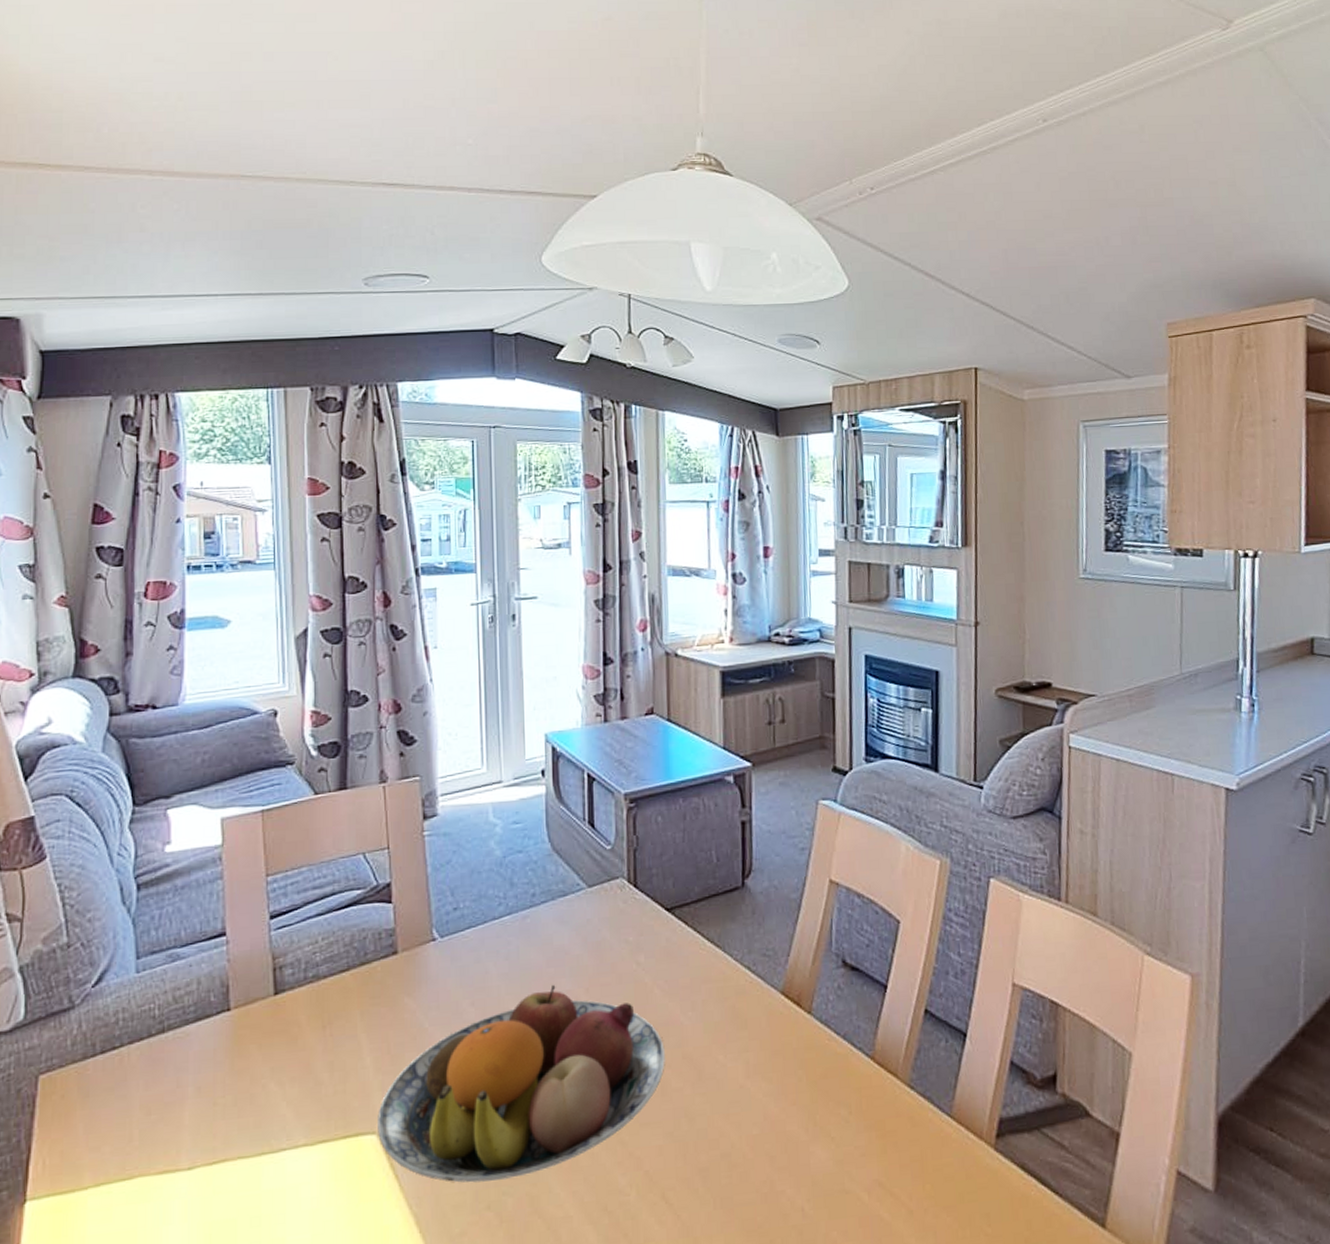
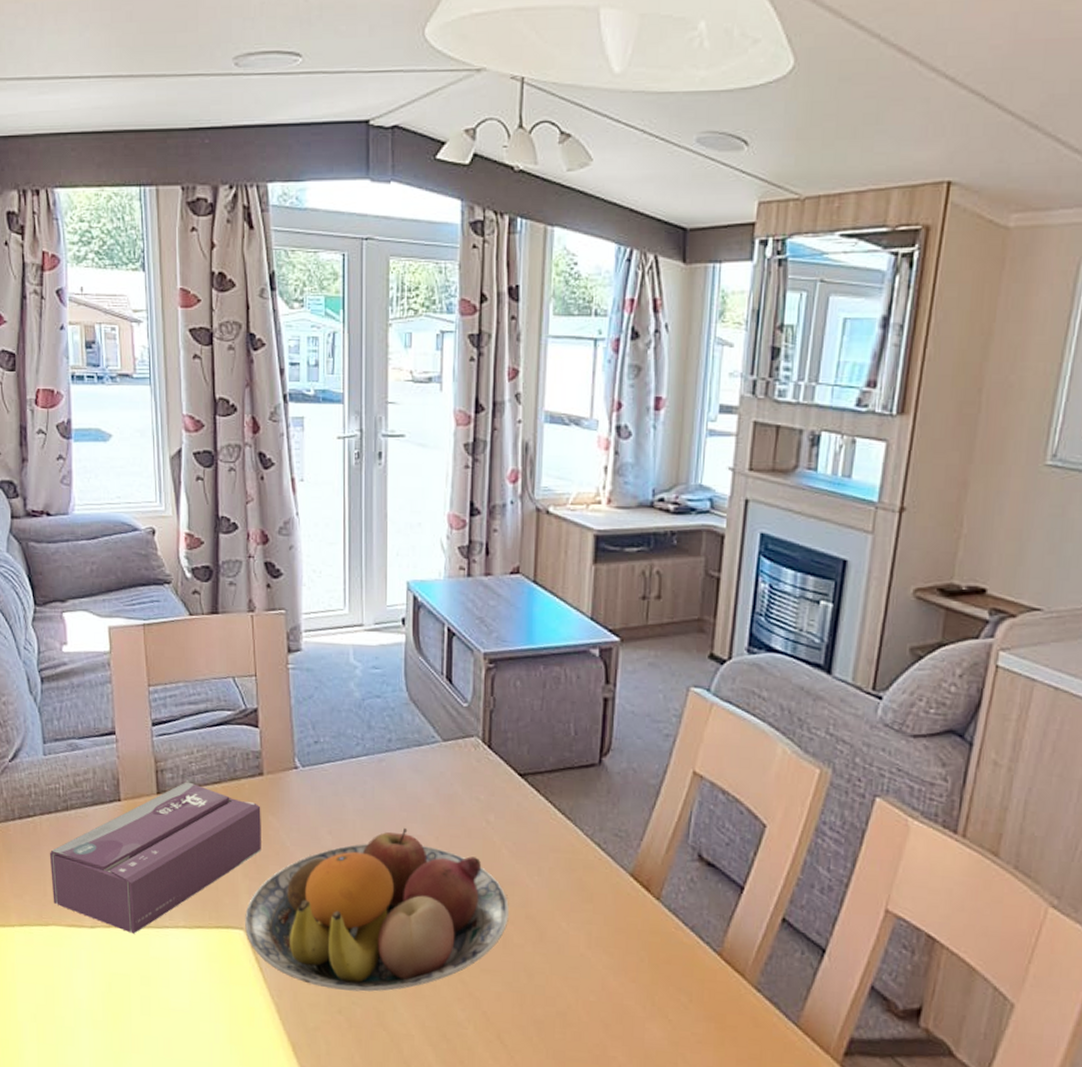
tissue box: none [138,975,396,1167] -> present [49,781,261,934]

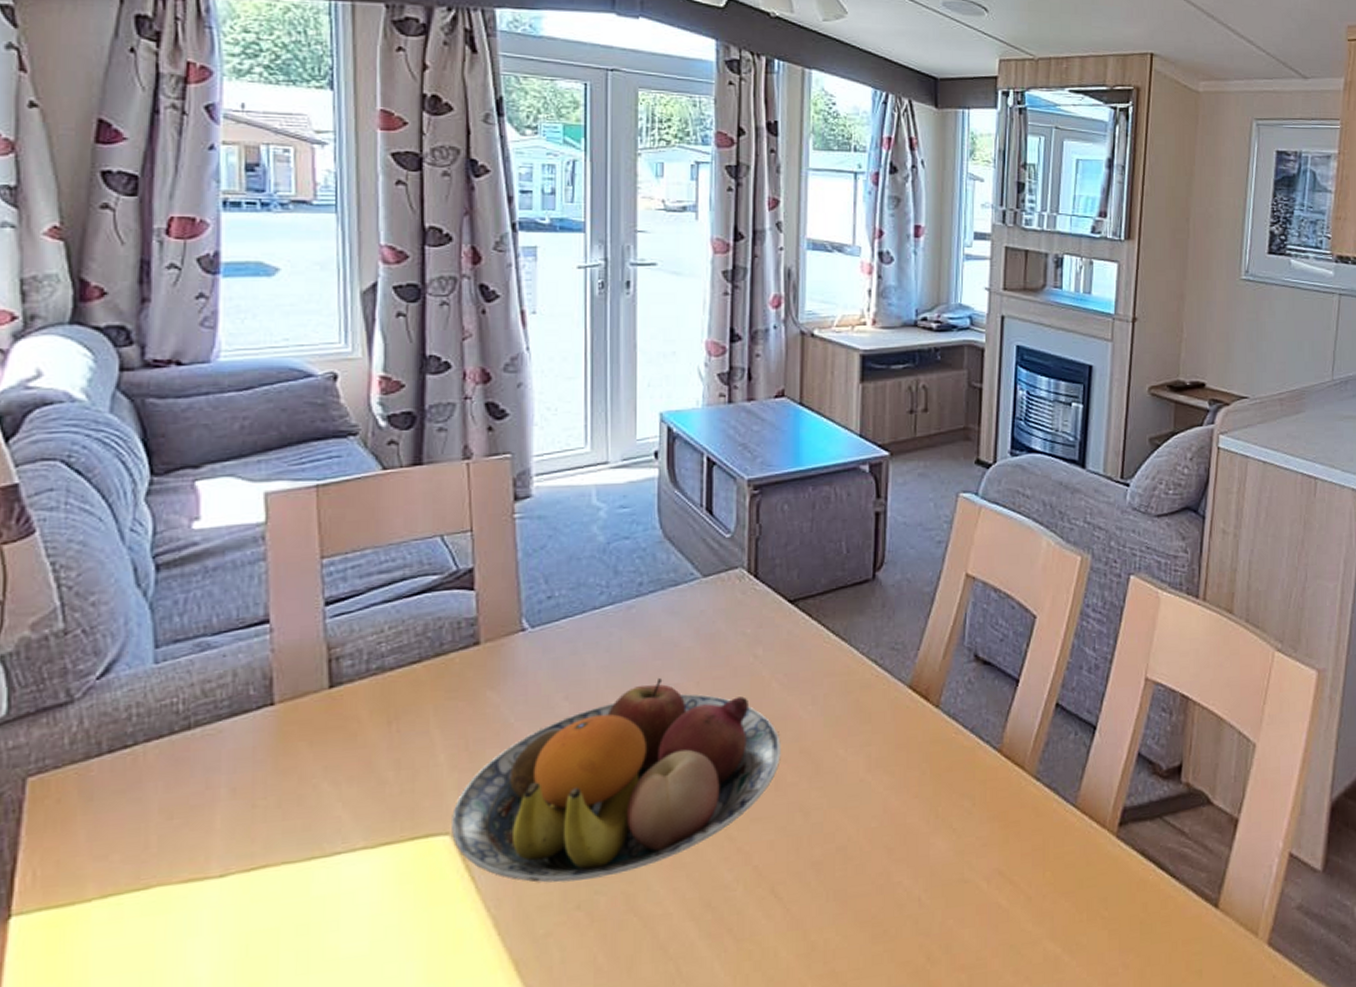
tissue box: present [49,781,261,934] -> none [156,666,476,872]

